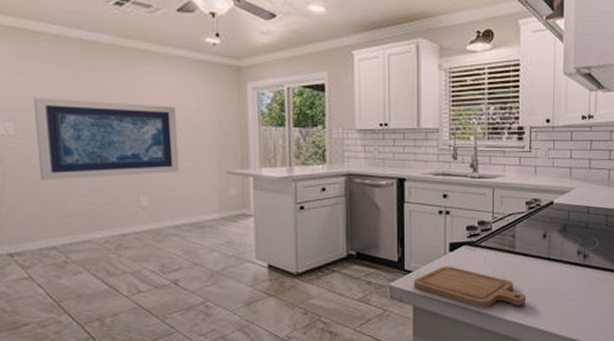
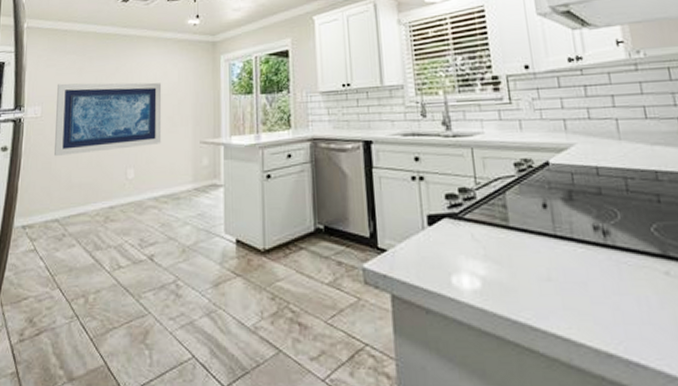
chopping board: present [413,266,526,308] -> none [389,244,533,301]

